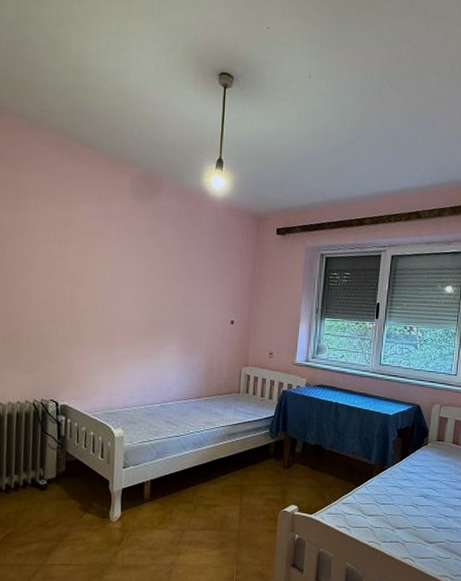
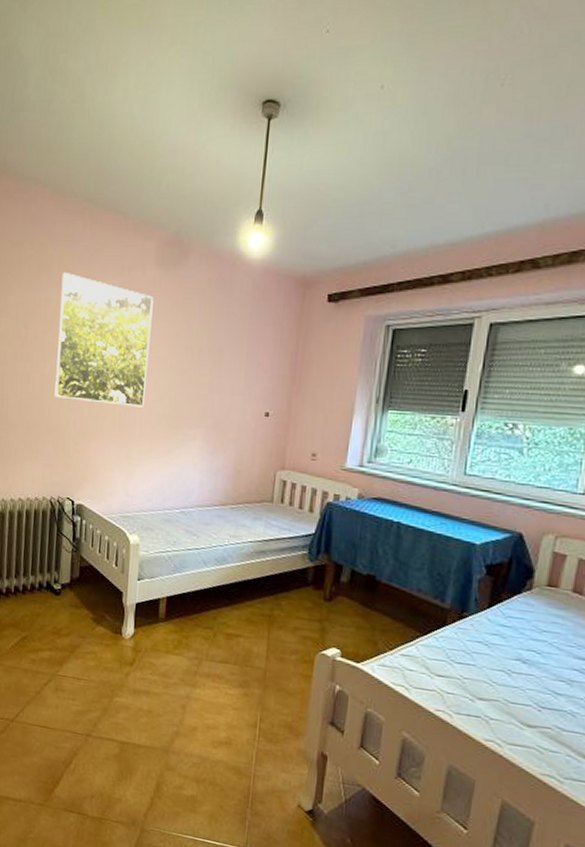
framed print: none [35,196,130,317] -> present [54,273,154,407]

